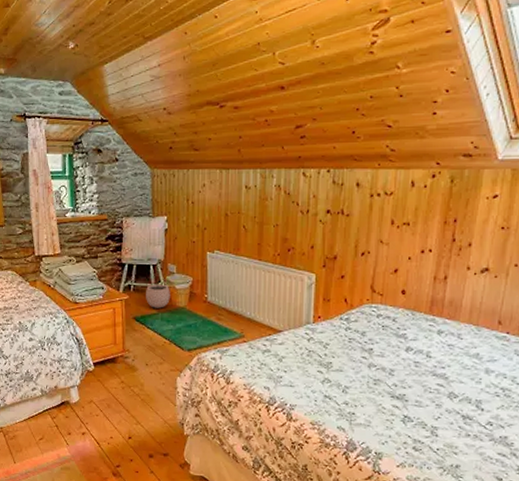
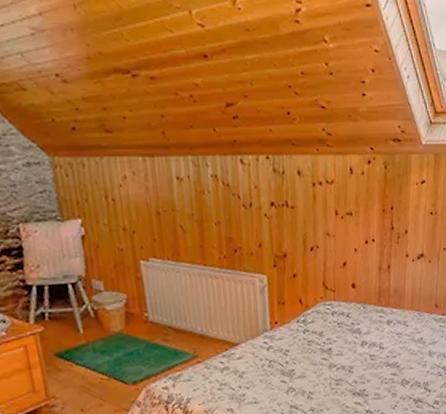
plant pot: present [146,279,170,308] -> none [66,300,101,338]

